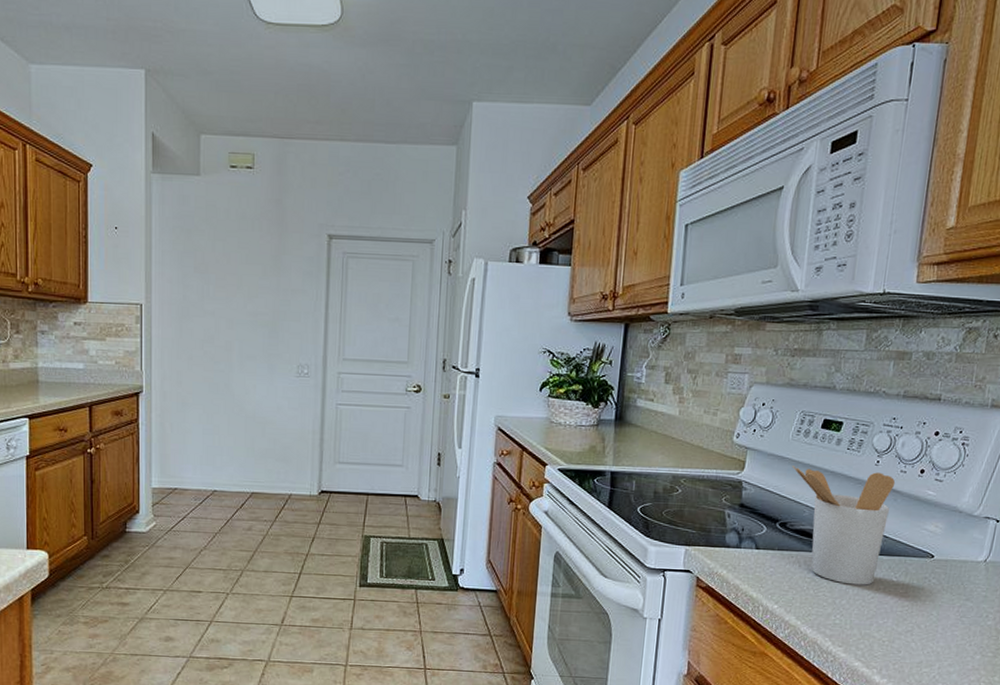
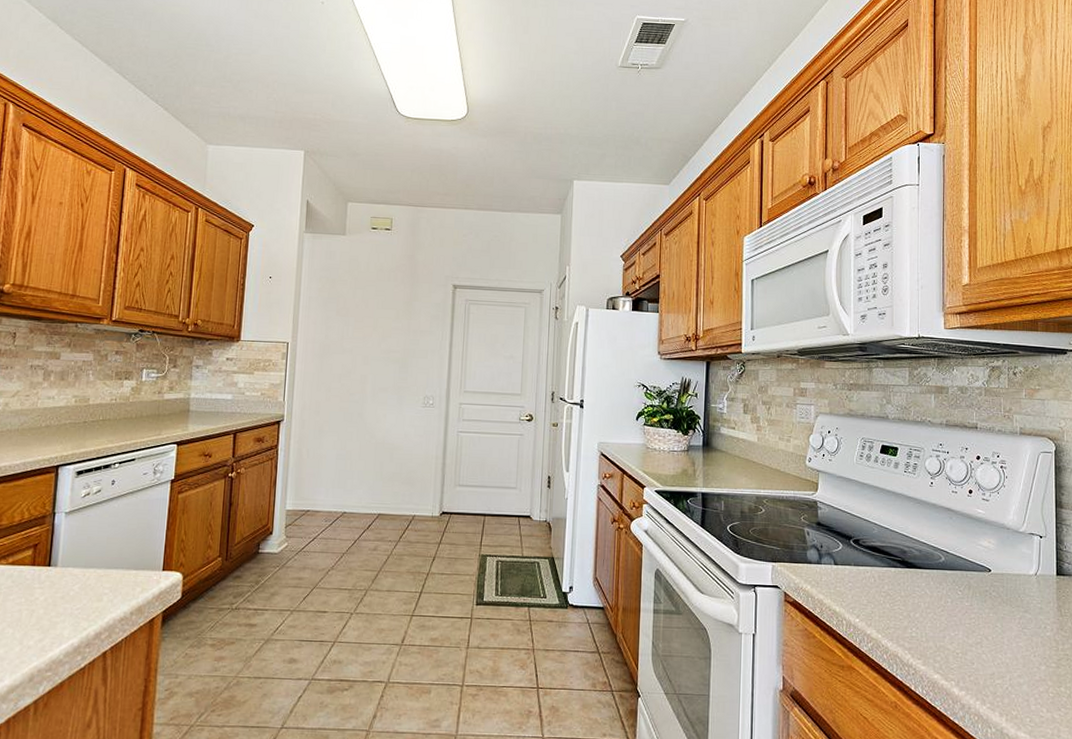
utensil holder: present [792,466,896,585] -> none [859,487,949,599]

